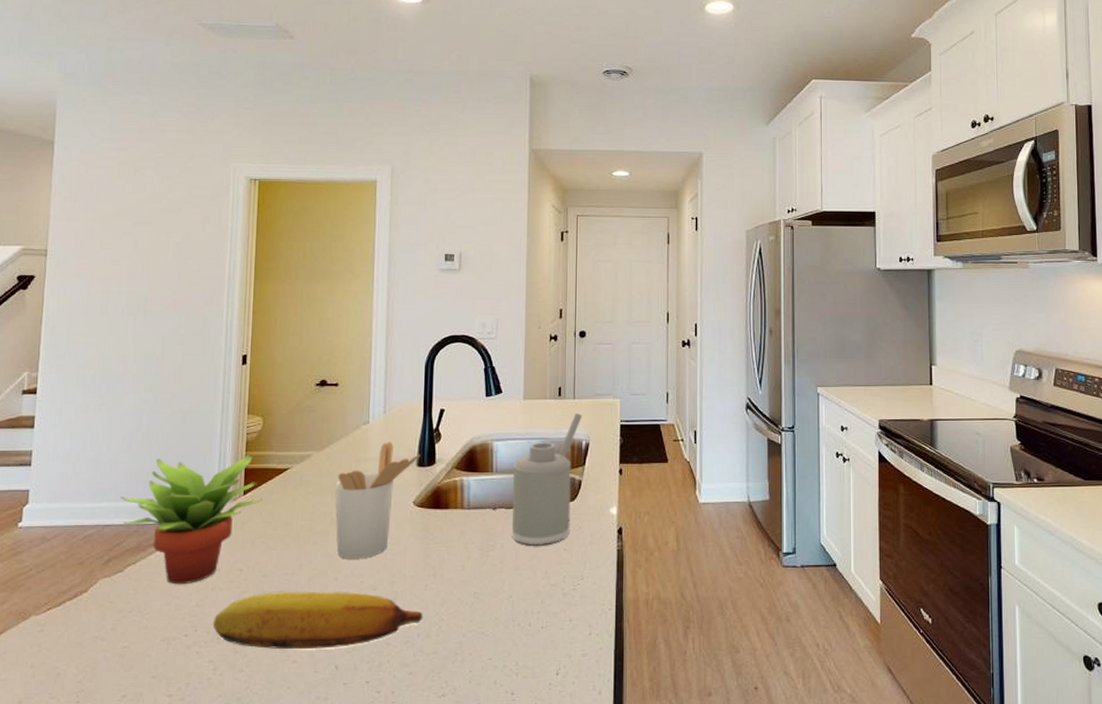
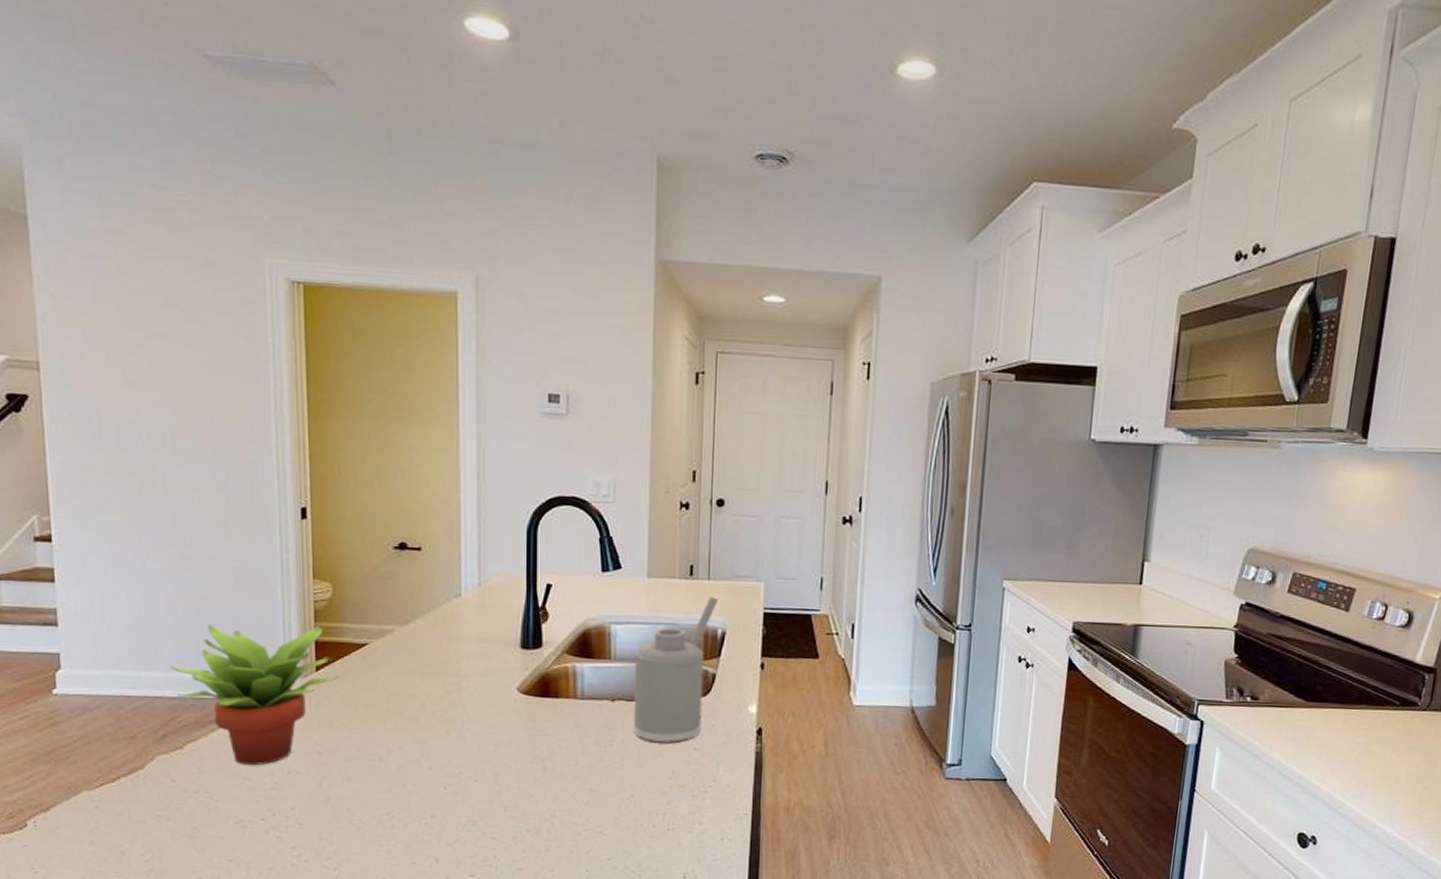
fruit: present [213,592,423,649] -> none [292,778,532,840]
utensil holder: present [335,442,421,560] -> none [424,619,525,748]

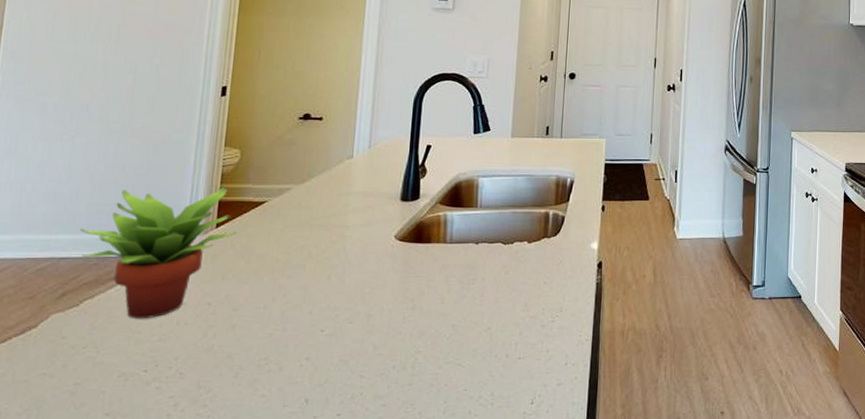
soap dispenser: present [634,596,719,744] -> none [494,151,569,279]

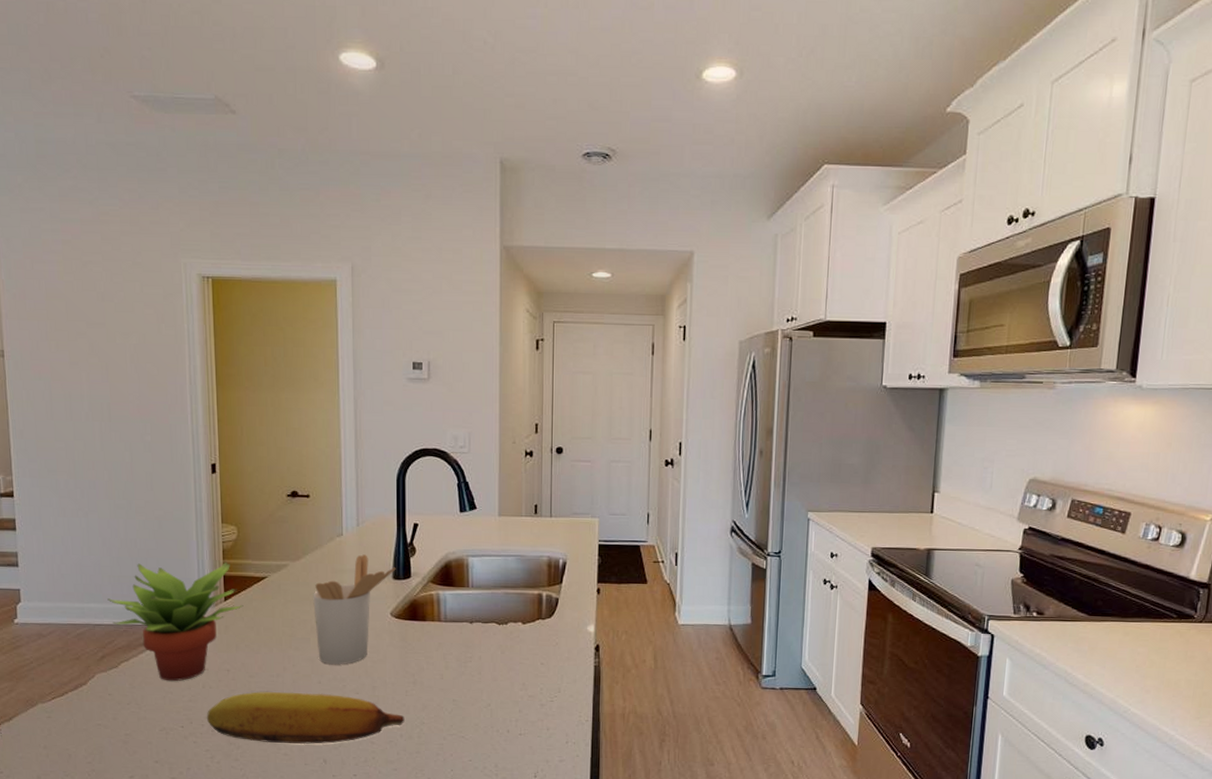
fruit: none [175,325,400,383] -> present [206,692,405,744]
utensil holder: none [313,176,405,293] -> present [313,554,396,665]

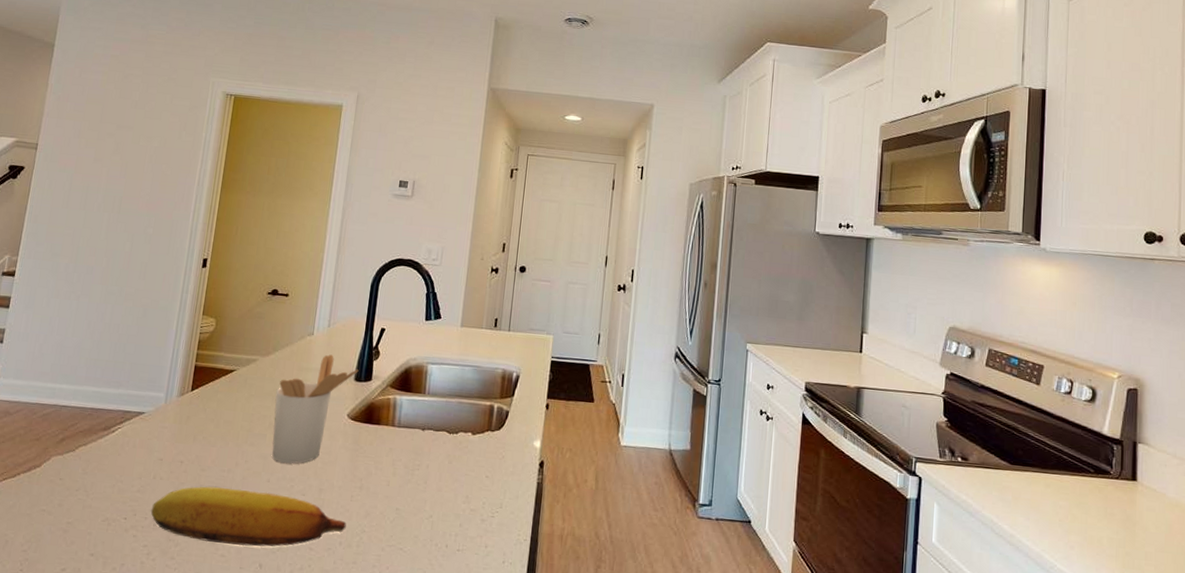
succulent plant: present [107,562,244,682] -> none [79,348,208,470]

